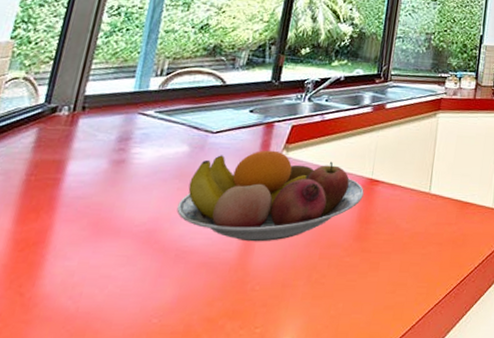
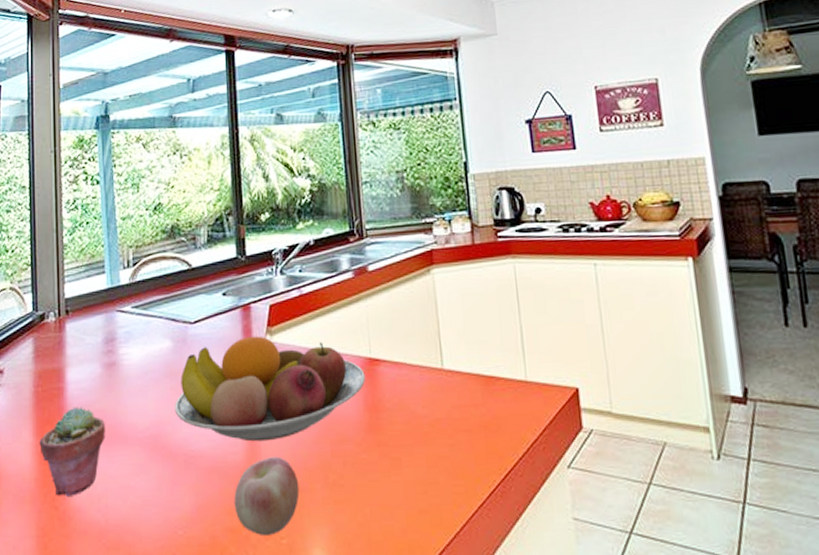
potted succulent: none [17,198,99,283] -> present [39,406,105,496]
apple: none [216,256,284,325] -> present [234,456,300,535]

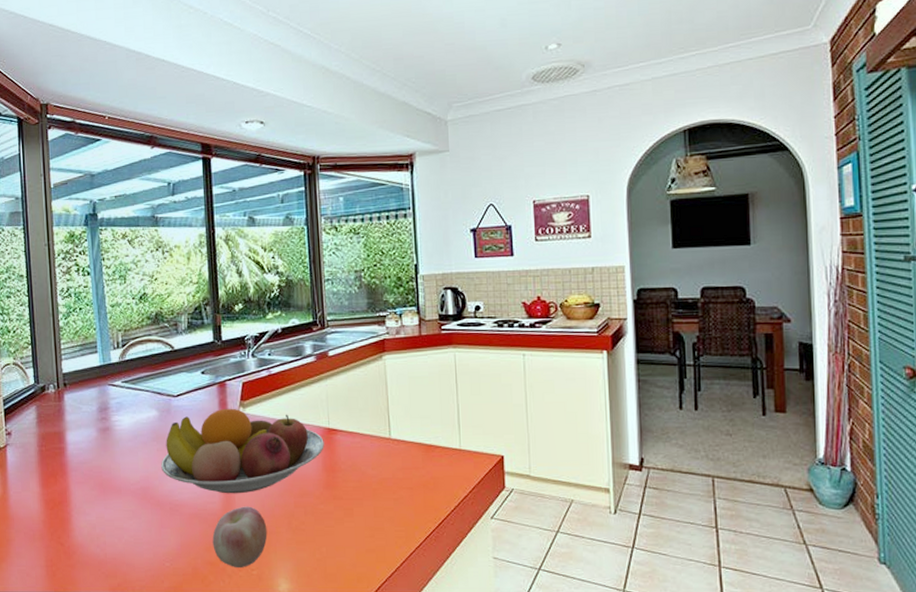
potted succulent: present [39,406,105,496] -> none [45,463,102,535]

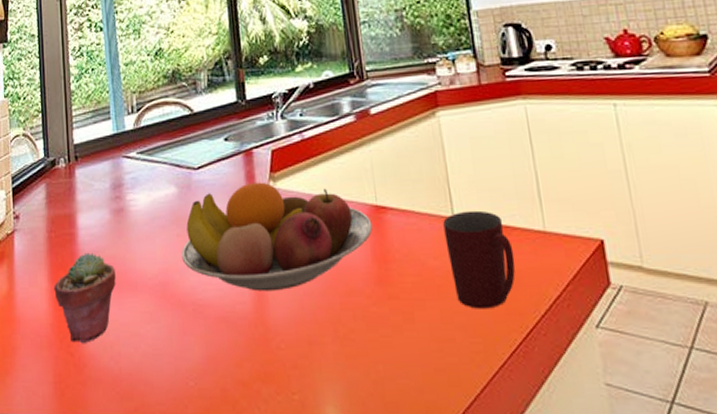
potted succulent: none [45,463,102,535] -> present [54,252,116,343]
apple: present [212,506,268,567] -> none [243,308,310,390]
mug: none [382,433,435,506] -> present [443,210,516,309]

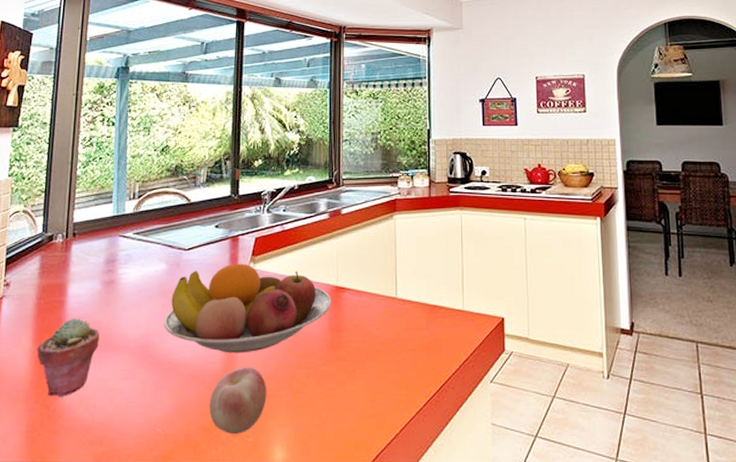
apple: none [243,308,310,390] -> present [209,367,267,434]
mug: present [443,210,516,309] -> none [388,293,438,368]

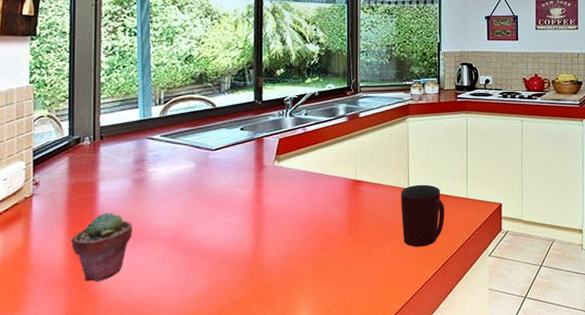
fruit bowl: present [164,263,332,353] -> none [194,161,350,239]
apple: present [209,367,267,434] -> none [240,250,293,306]
mug: none [388,293,438,368] -> present [401,184,445,247]

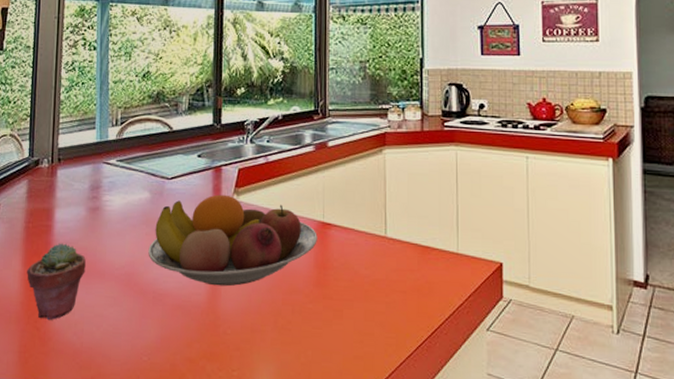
fruit bowl: none [194,161,350,239] -> present [148,194,317,287]
mug: present [401,184,445,247] -> none [377,232,431,311]

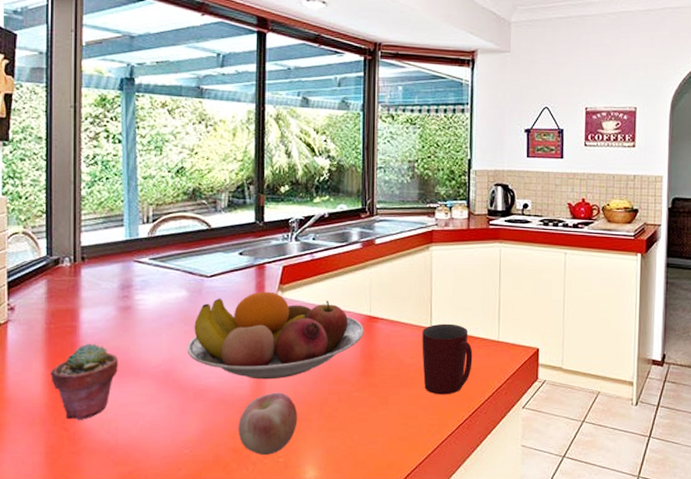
apple: none [194,300,252,367] -> present [238,392,298,454]
mug: none [377,232,431,311] -> present [422,323,473,395]

